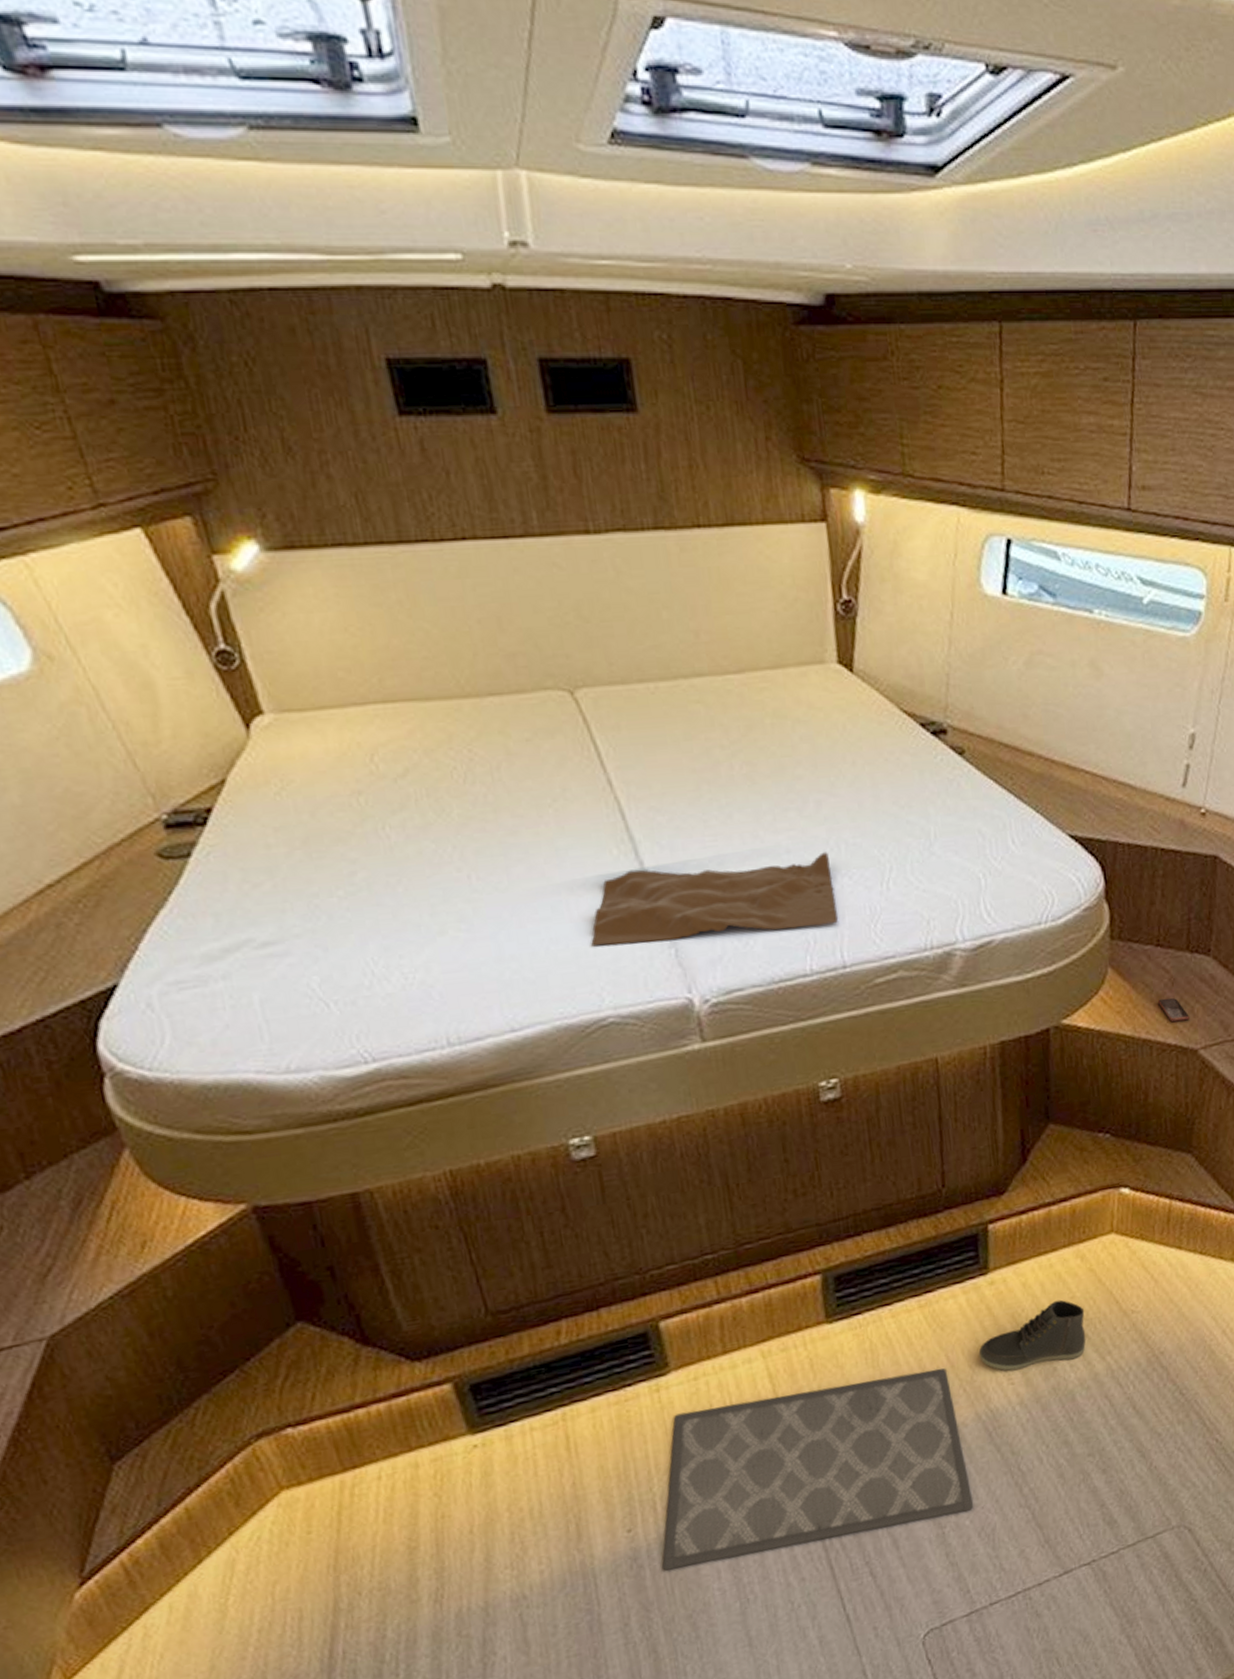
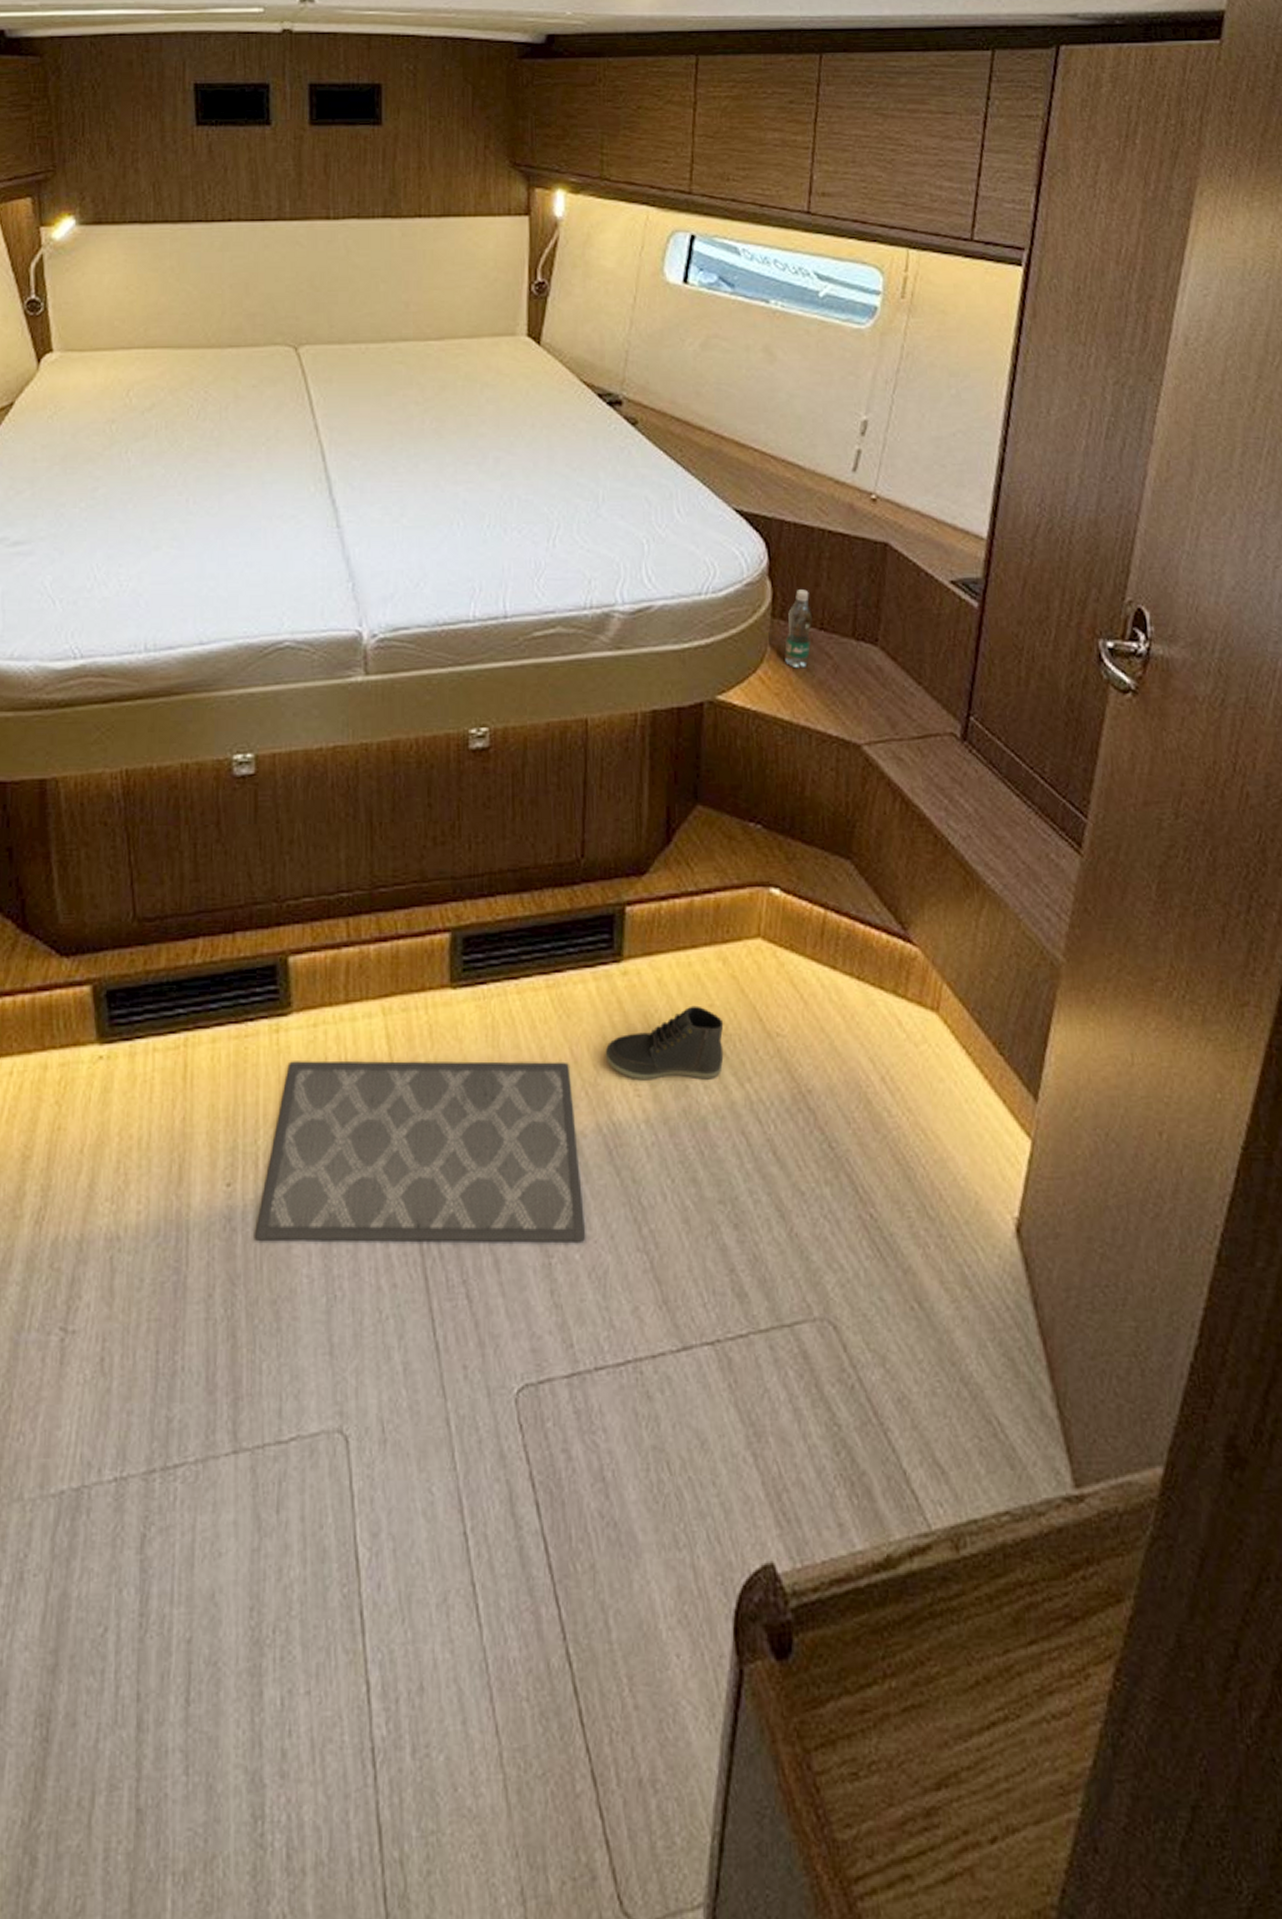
towel: present [591,852,838,946] -> none [280,505,504,575]
bottle: none [1124,909,1150,986] -> present [784,589,813,669]
wallet: present [1157,998,1190,1023] -> none [818,685,853,712]

